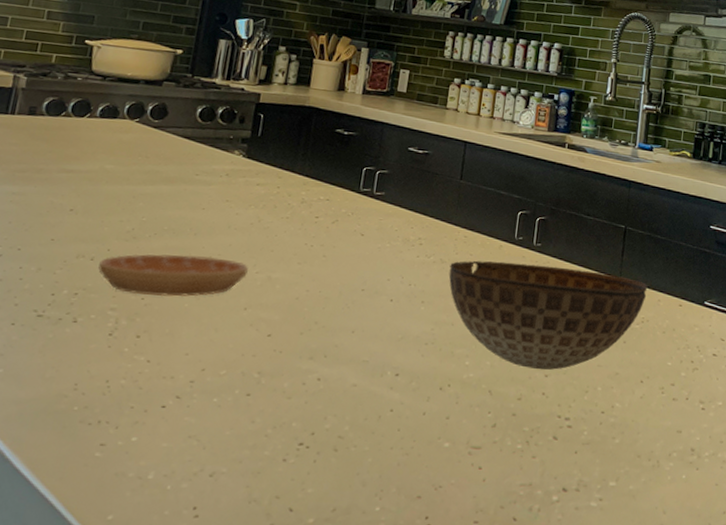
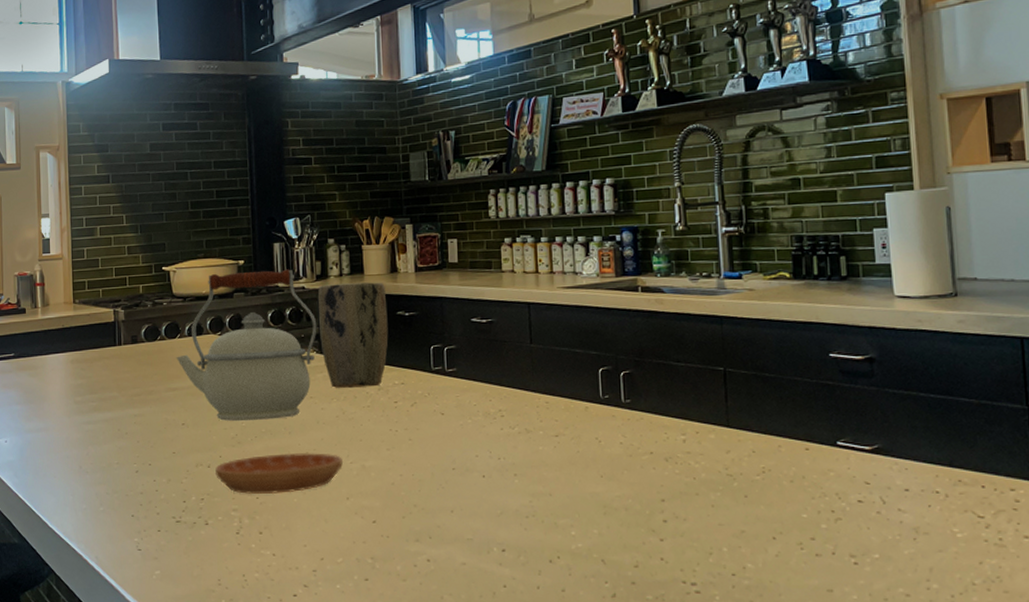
kettle: none [79,58,250,218] -> present [176,269,317,421]
plant pot: none [249,90,329,199] -> present [317,282,389,388]
bowl: present [448,260,648,370] -> none [536,422,764,534]

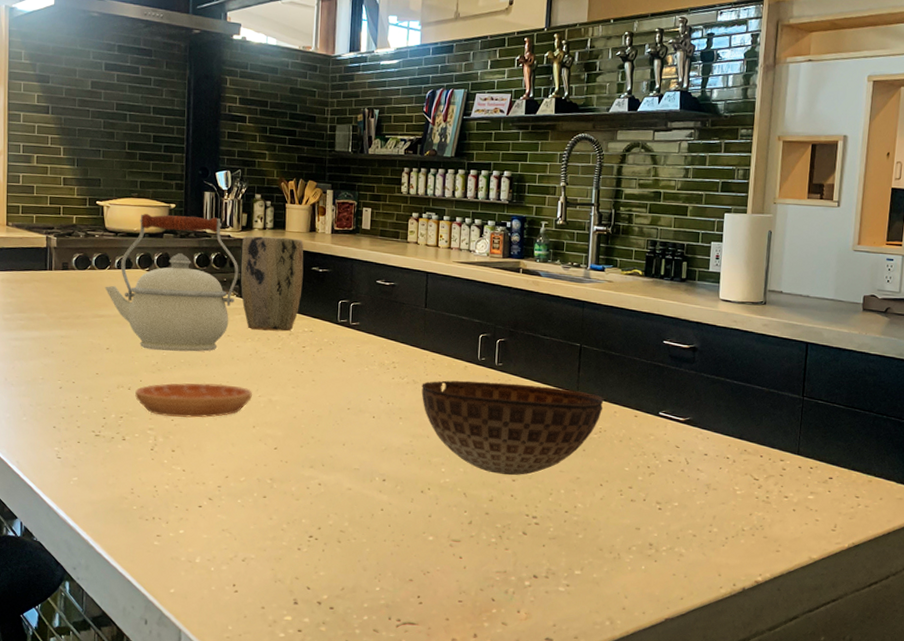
bowl: none [536,422,764,534] -> present [421,380,604,476]

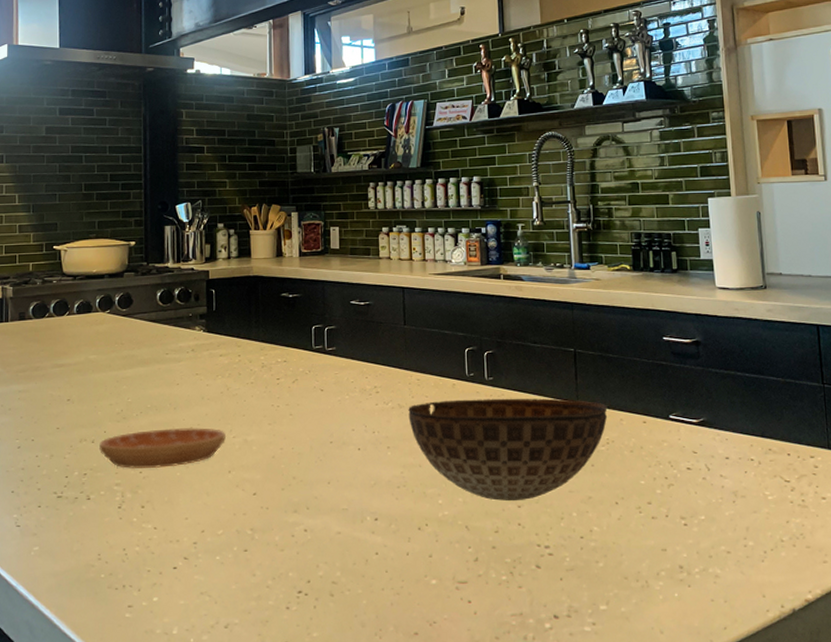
kettle: present [104,214,239,352] -> none [64,251,205,397]
plant pot: present [240,235,304,332] -> none [206,265,273,365]

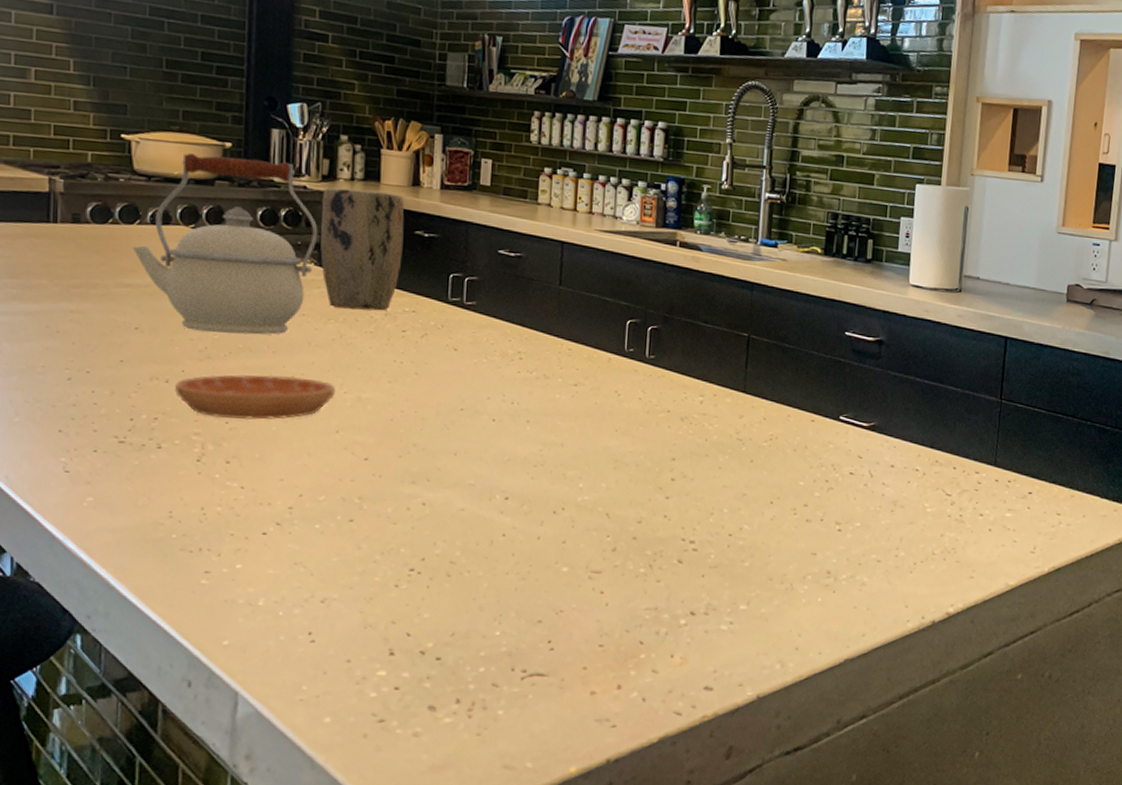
kettle: none [64,251,205,397] -> present [132,153,318,335]
plant pot: none [206,265,273,365] -> present [320,187,405,311]
bowl: present [408,398,608,502] -> none [554,375,776,492]

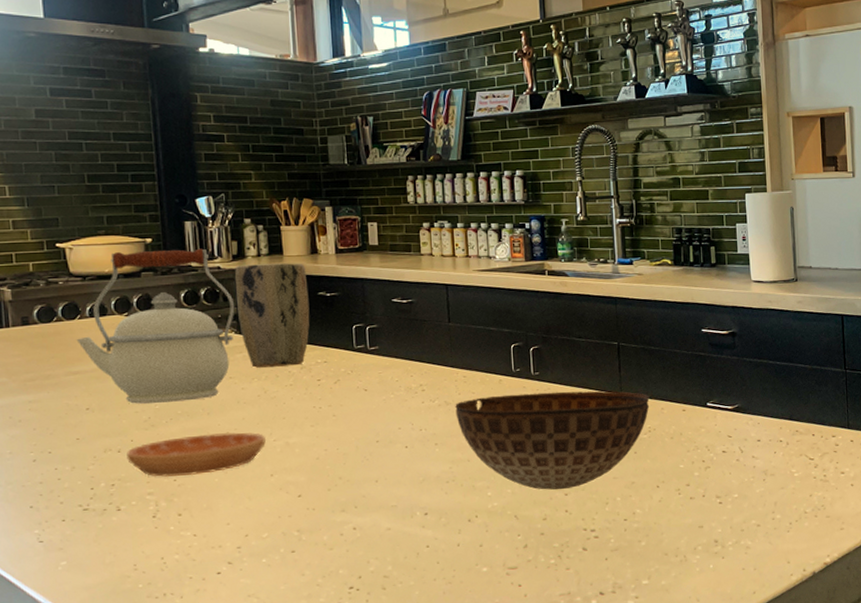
bowl: none [554,375,776,492] -> present [455,390,650,490]

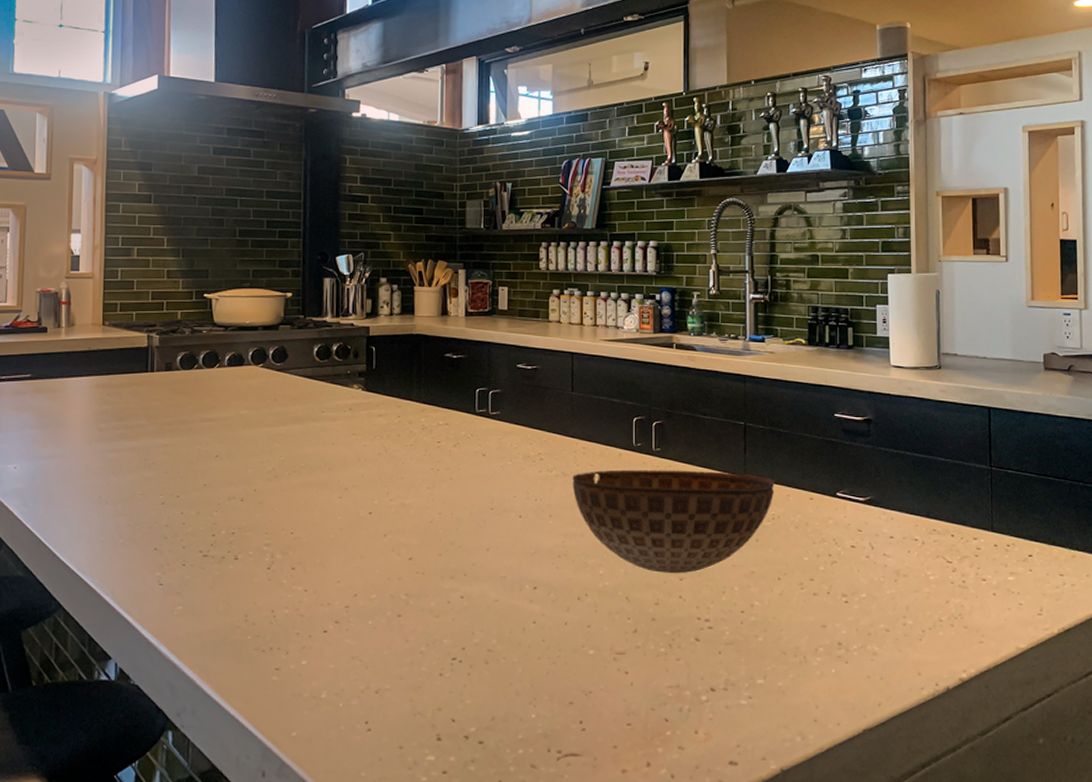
kettle: present [76,248,235,404] -> none [213,305,364,454]
saucer: present [127,432,267,477] -> none [249,489,383,530]
plant pot: present [234,263,310,368] -> none [365,323,436,426]

